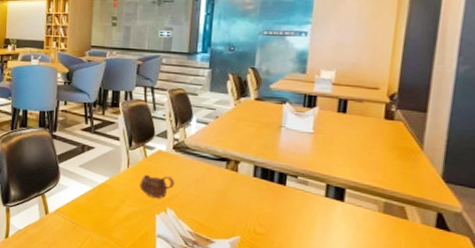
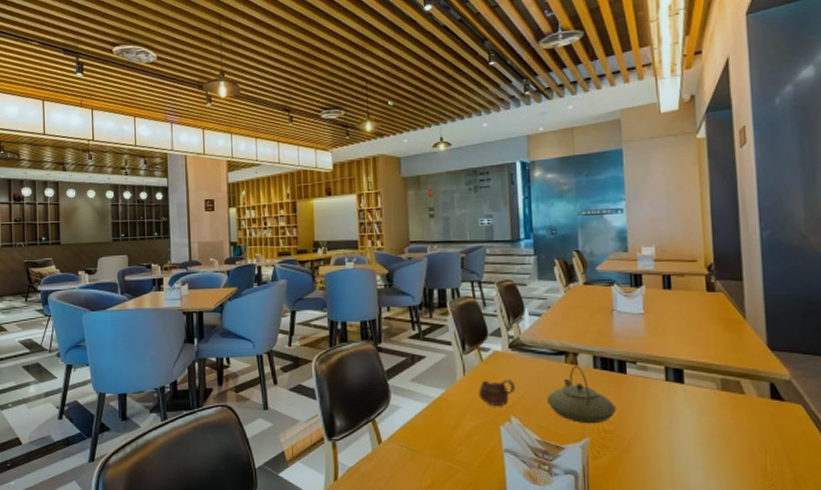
teapot: none [203,171,271,226] -> present [546,365,617,424]

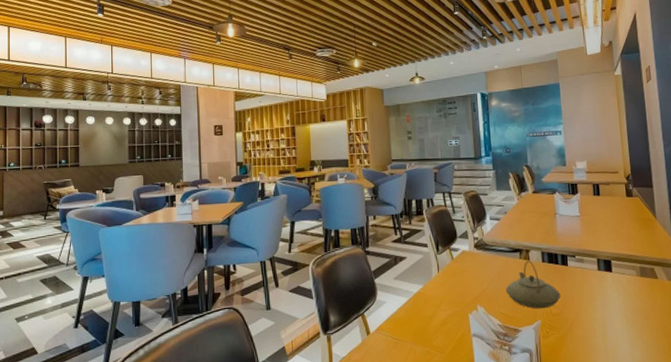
cup: present [479,378,515,406] -> none [450,273,480,297]

